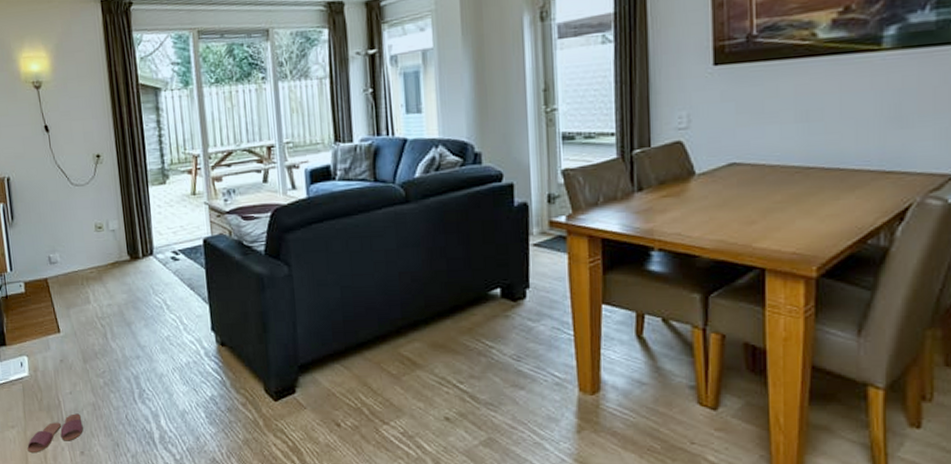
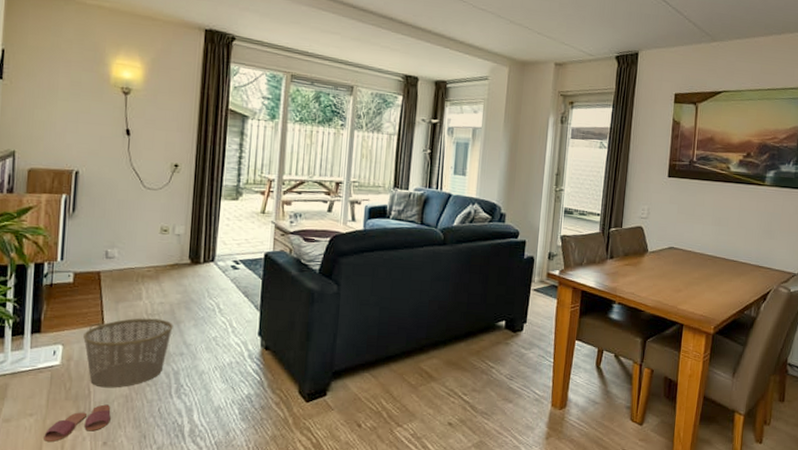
basket: none [44,321,125,397] -> present [83,318,173,388]

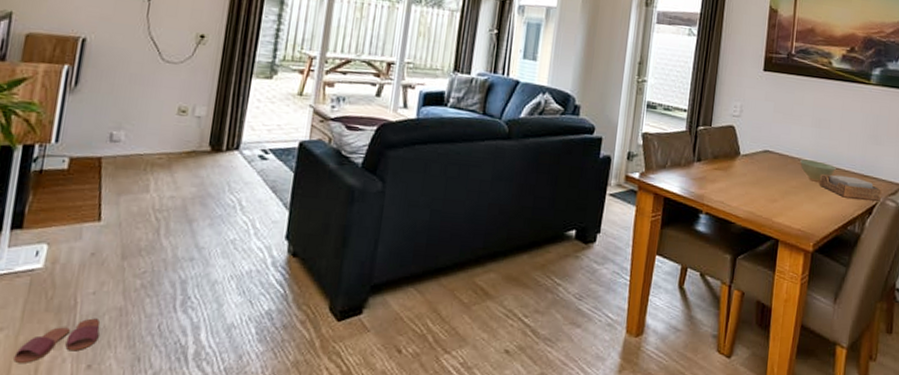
basket: present [83,318,173,388] -> none [74,214,185,299]
bowl: none [701,254,734,273] -> present [800,159,836,182]
napkin holder: none [718,266,776,288] -> present [819,174,883,201]

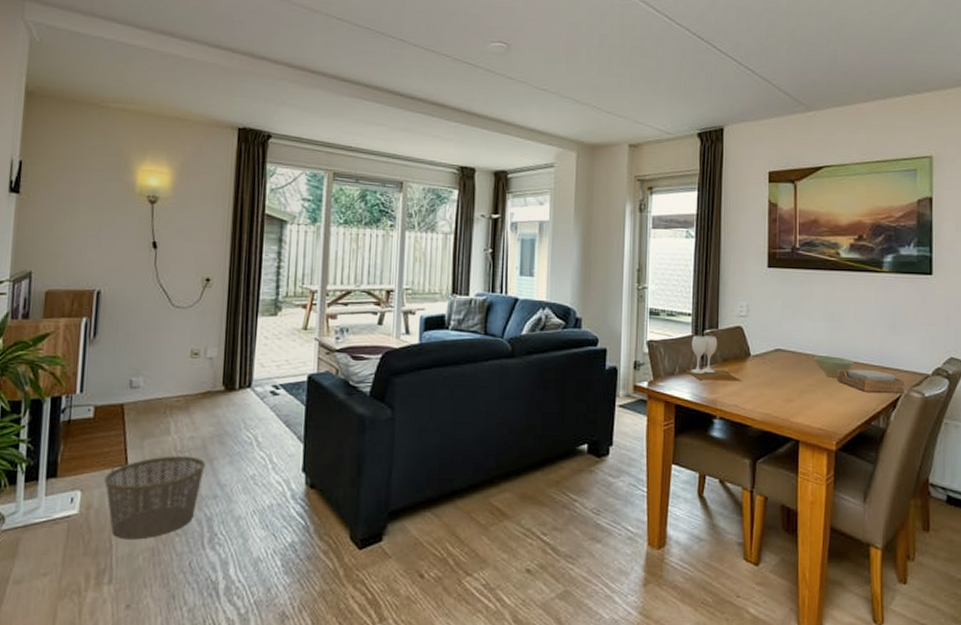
slippers: present [14,318,100,363] -> none [59,559,135,606]
basket: none [74,214,185,299] -> present [104,456,206,540]
wineglass: none [676,131,730,179] -> present [685,335,742,382]

